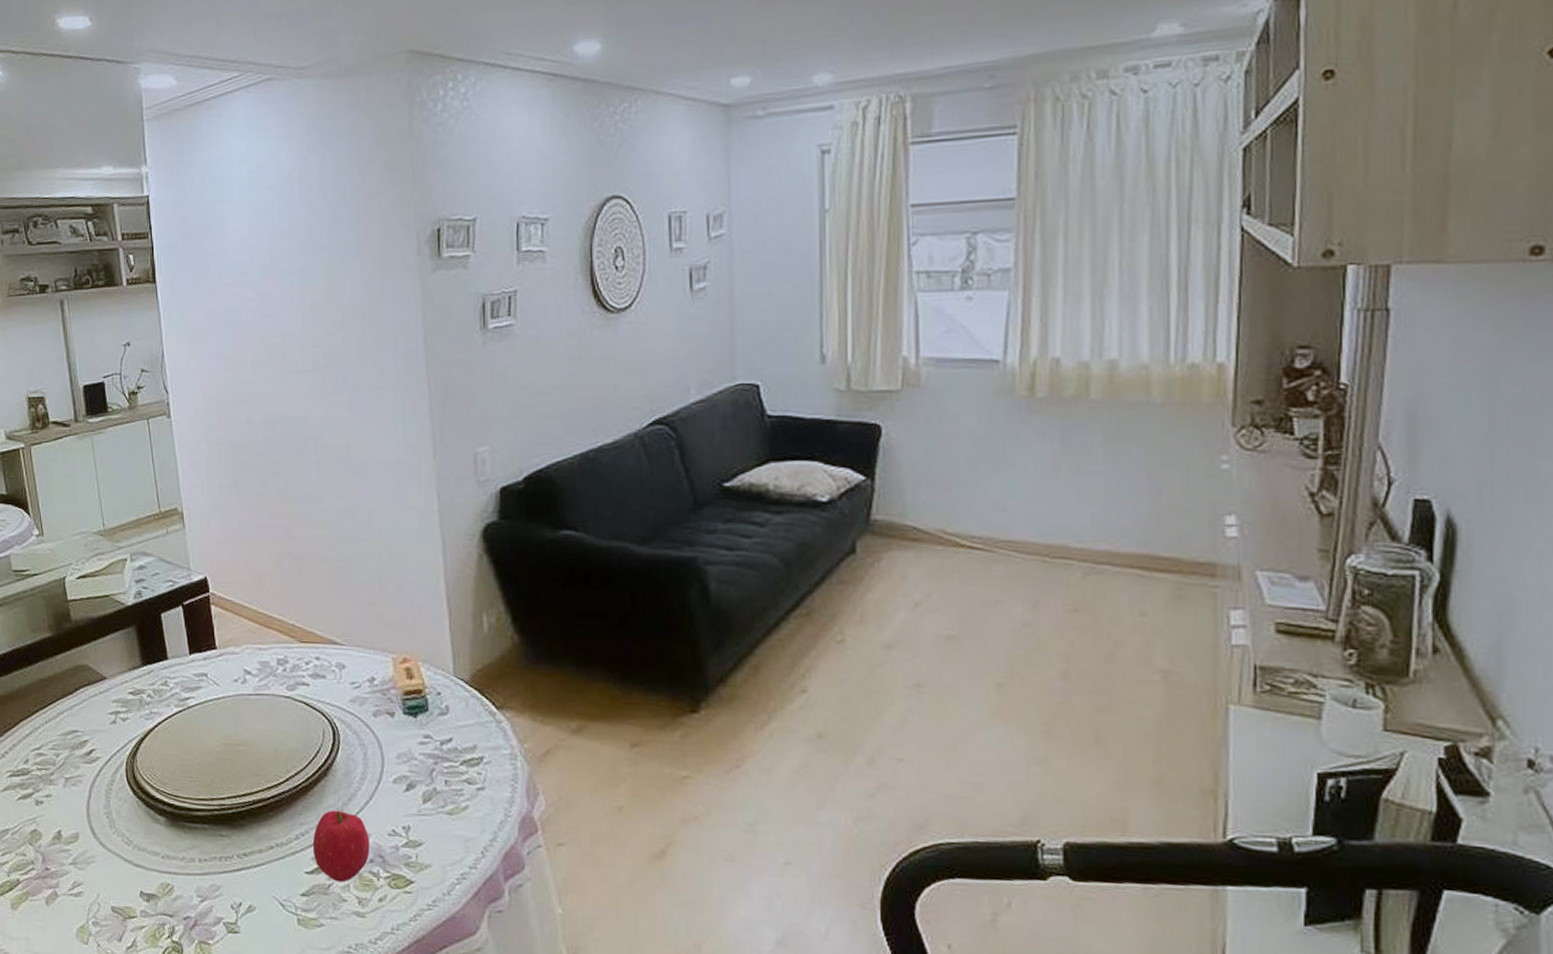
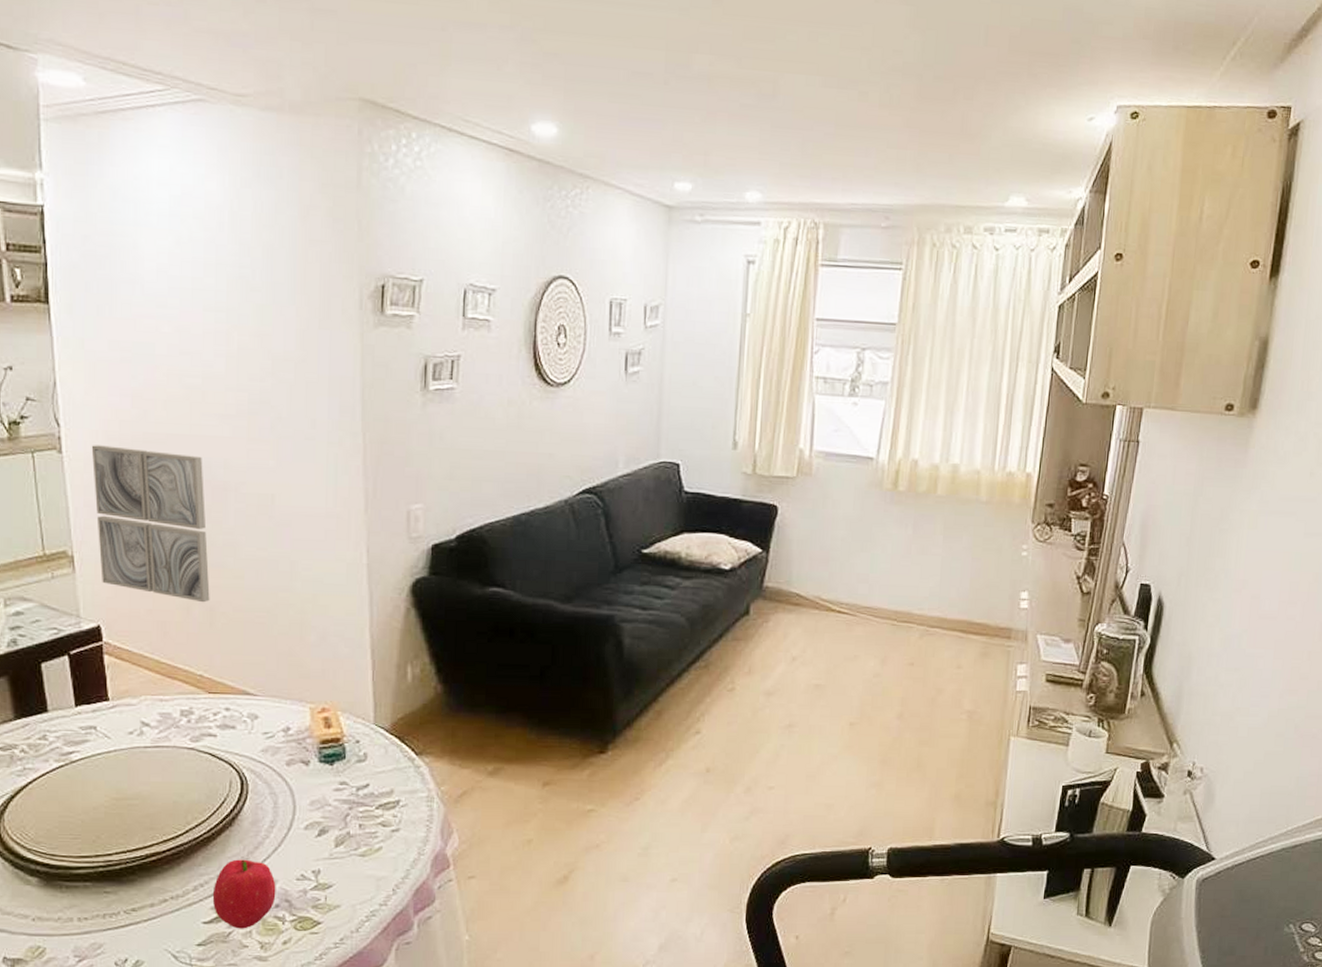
wall art: none [193,408,298,554] -> present [91,445,210,603]

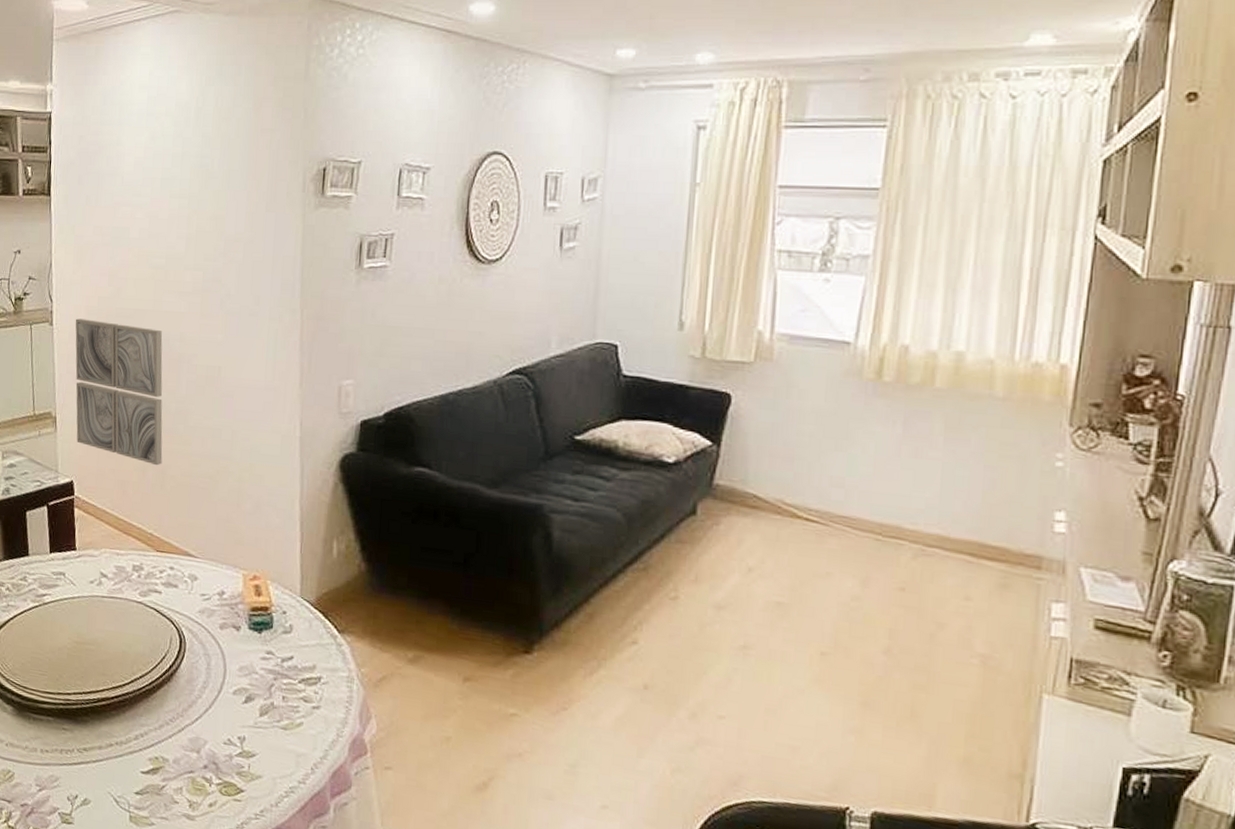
fruit: present [212,859,276,929] -> none [150,714,206,785]

